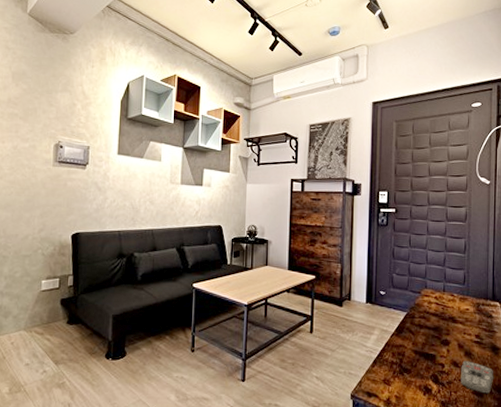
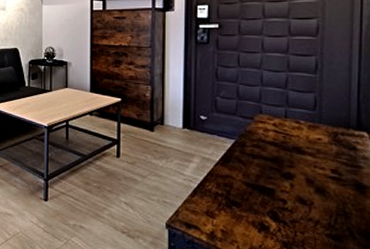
remote control: present [461,361,494,395] -> none [310,198,359,240]

